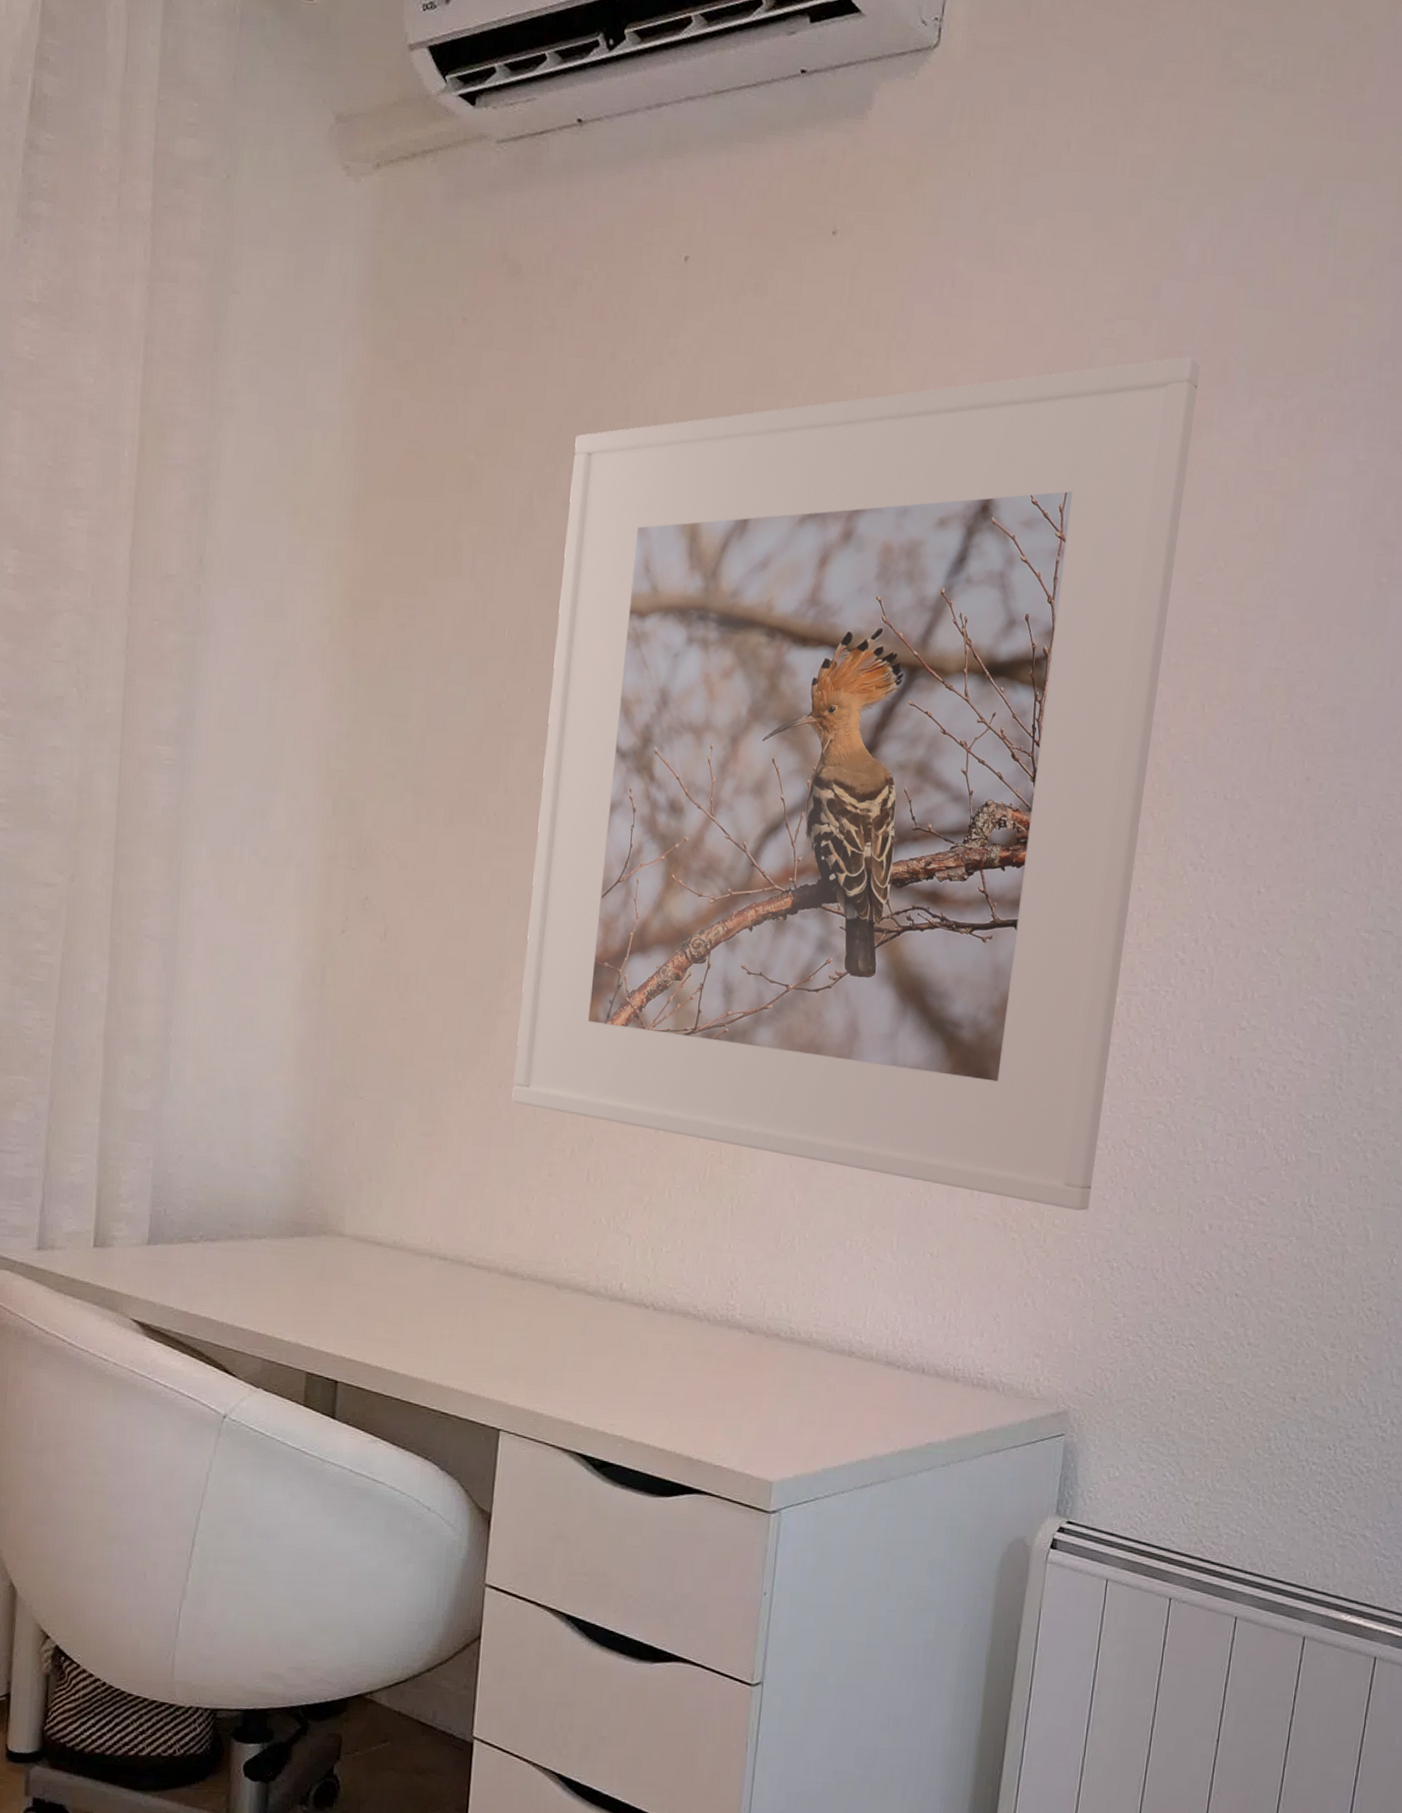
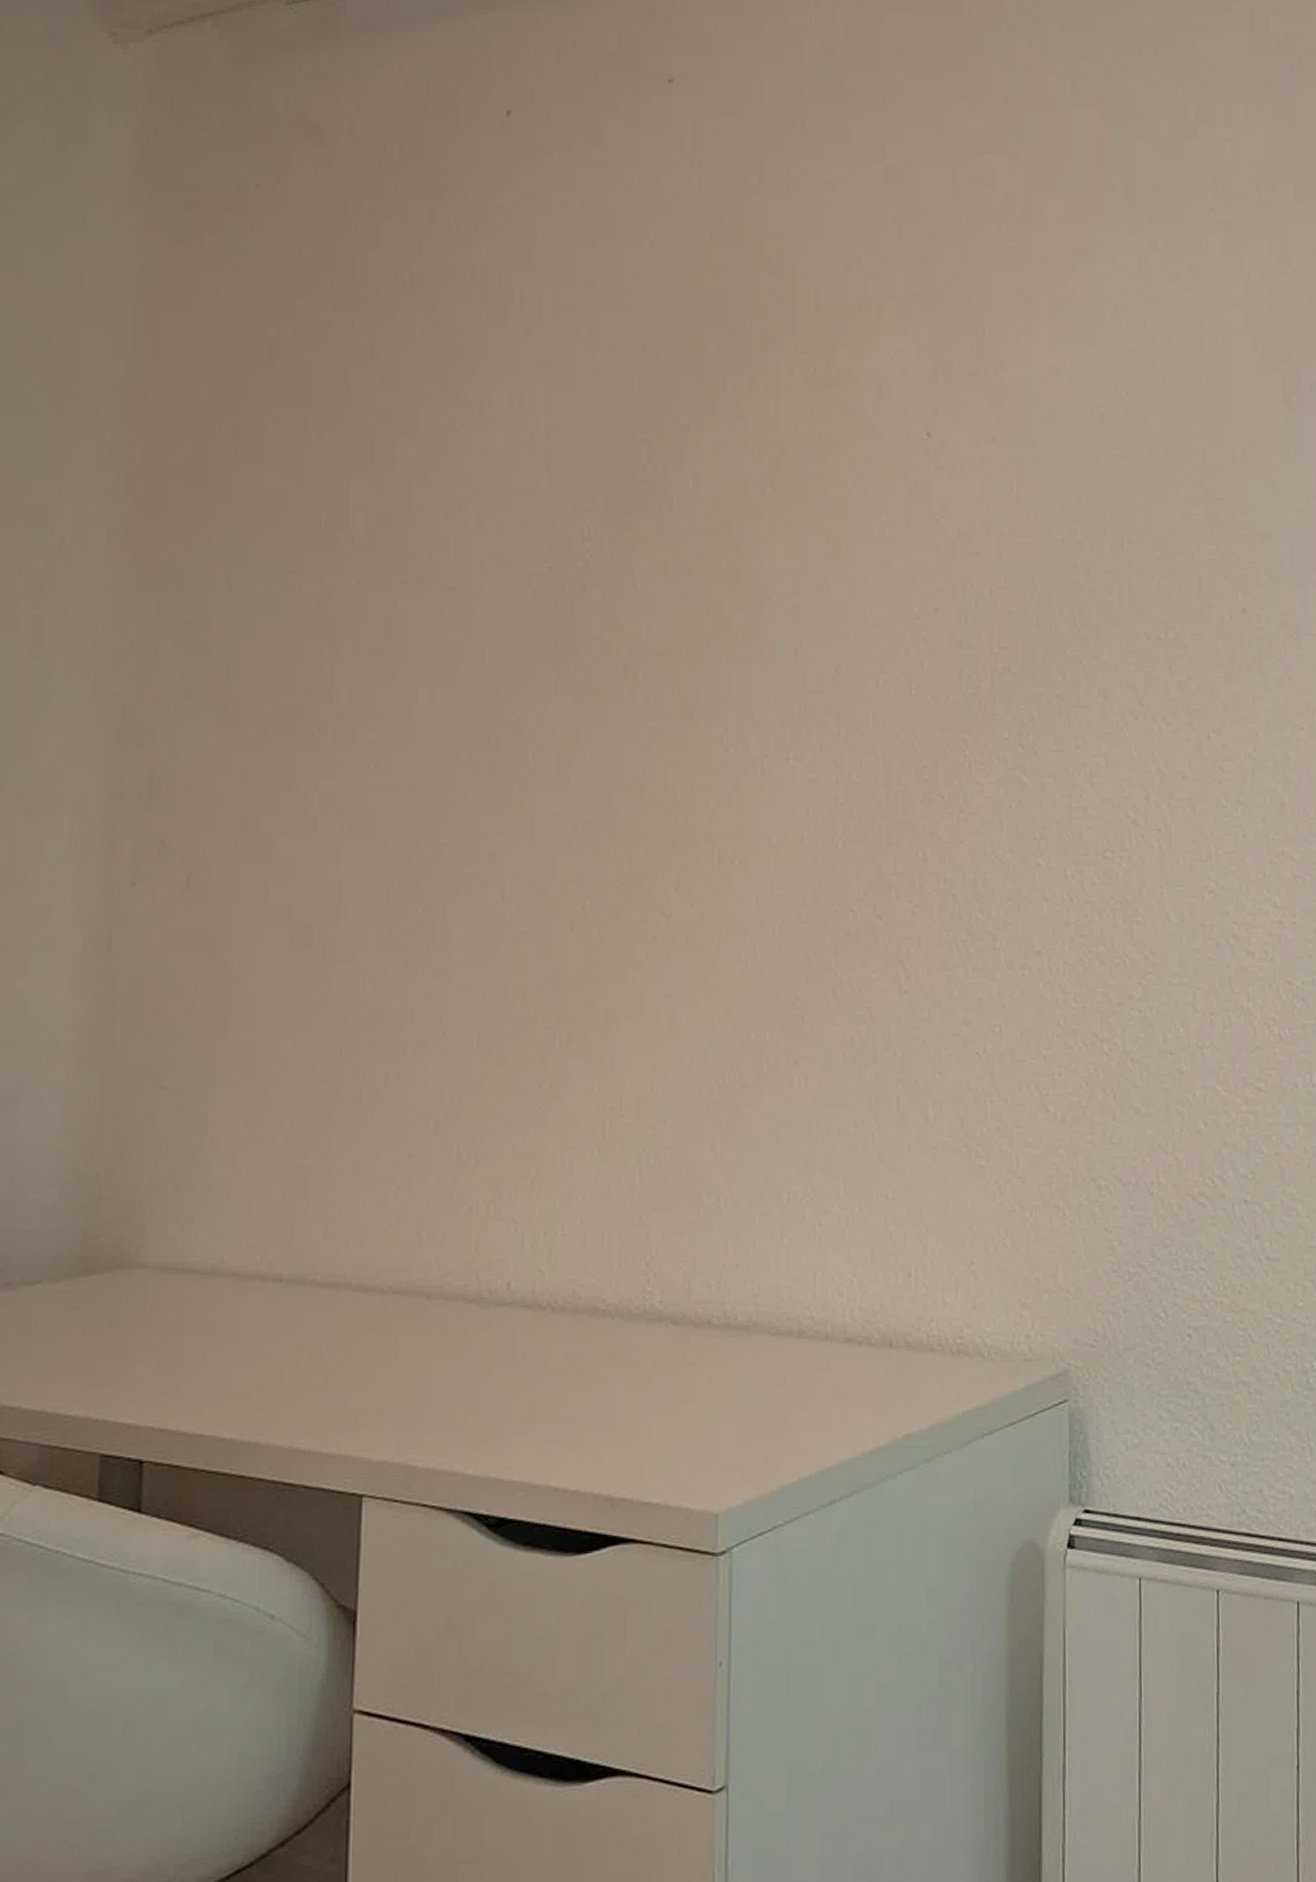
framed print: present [512,356,1200,1211] -> none [357,187,1075,1123]

